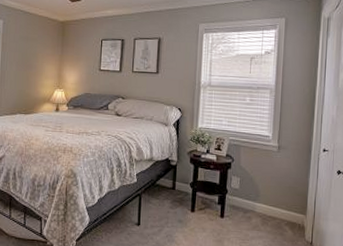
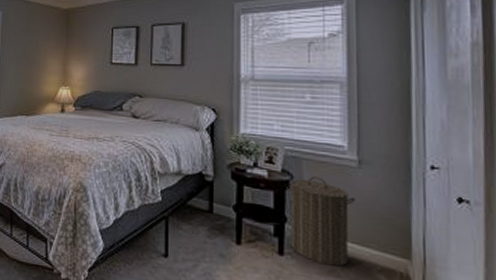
laundry hamper: none [228,159,275,223] -> present [285,176,356,267]

